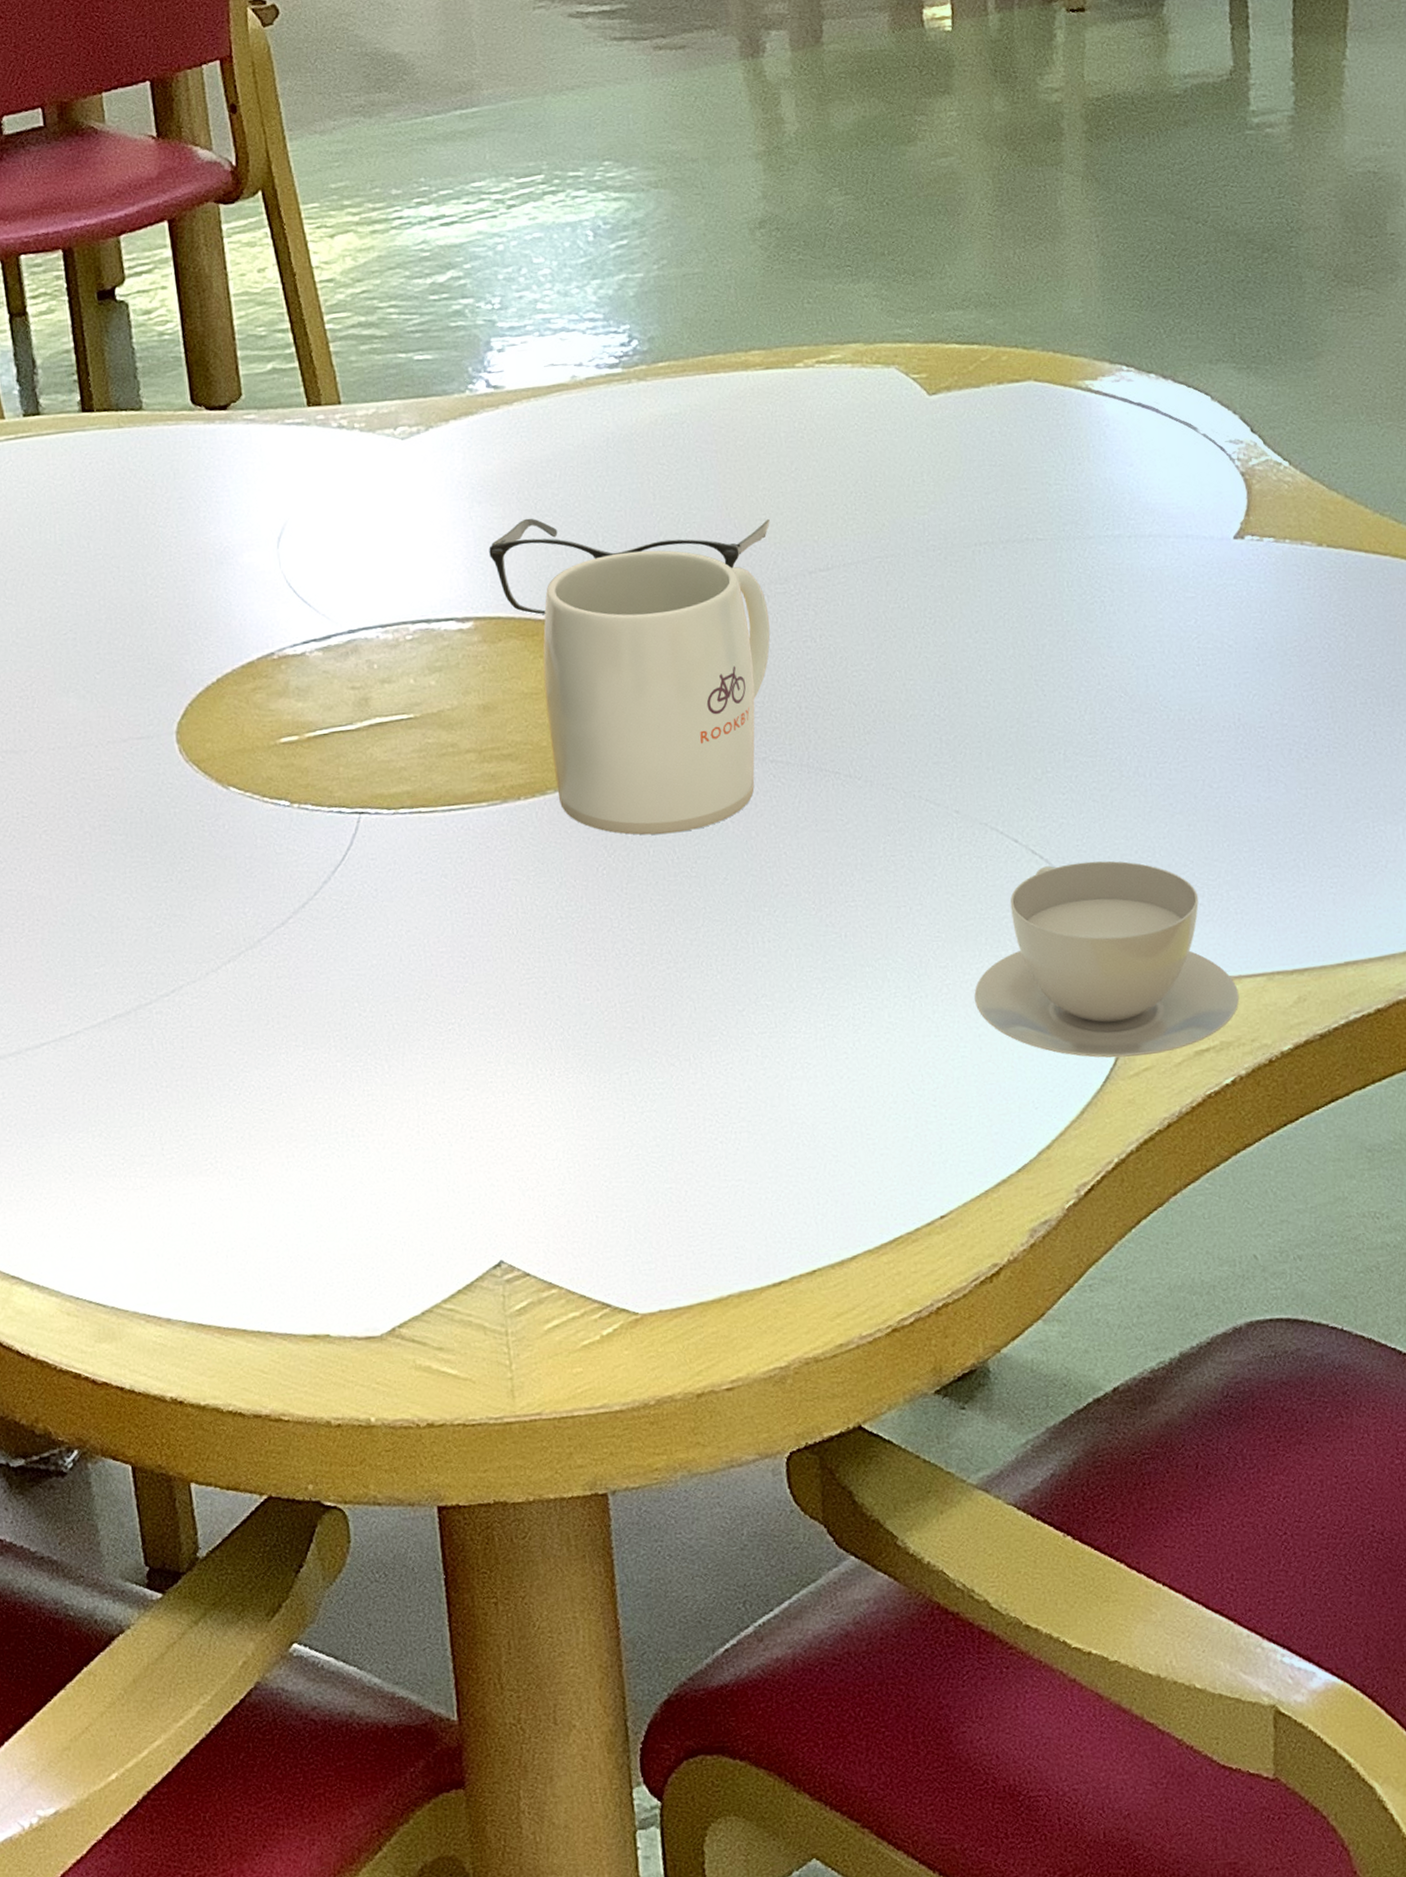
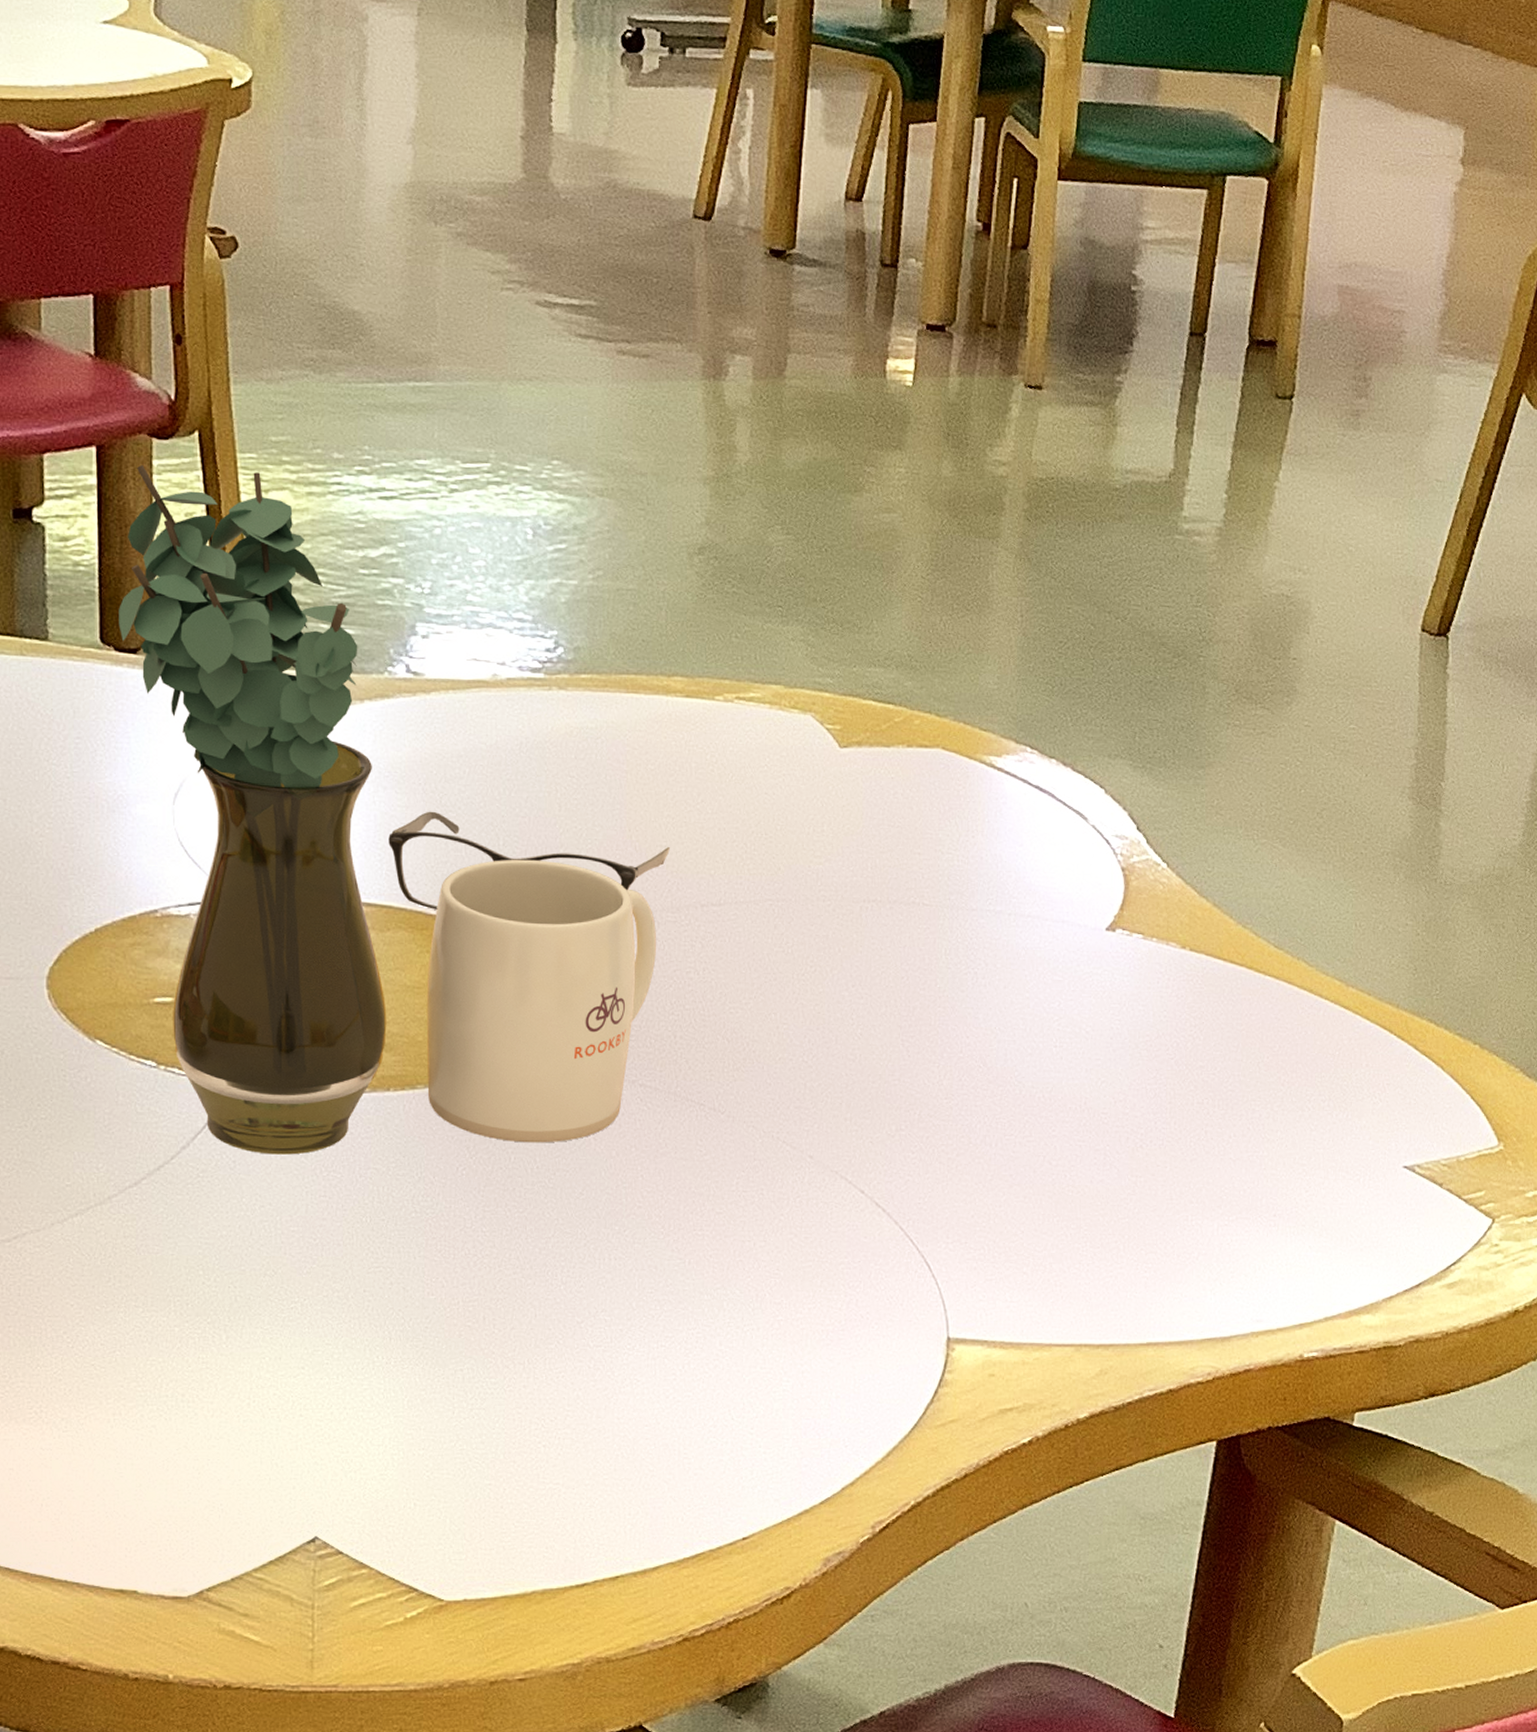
vase: none [205,220,511,879] -> present [119,465,387,1155]
teacup: present [974,861,1240,1058] -> none [803,1219,1047,1409]

